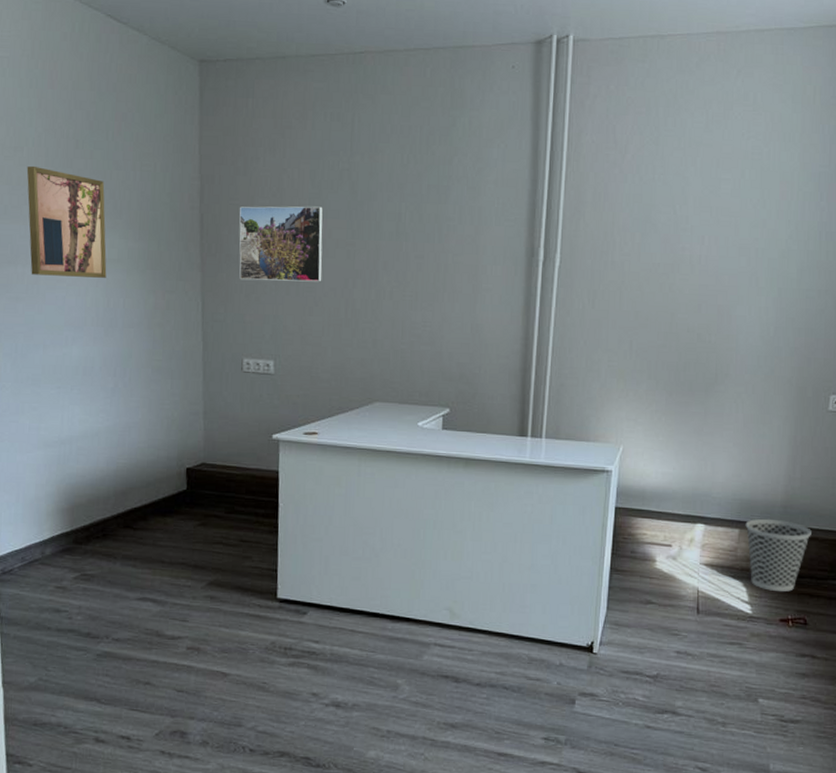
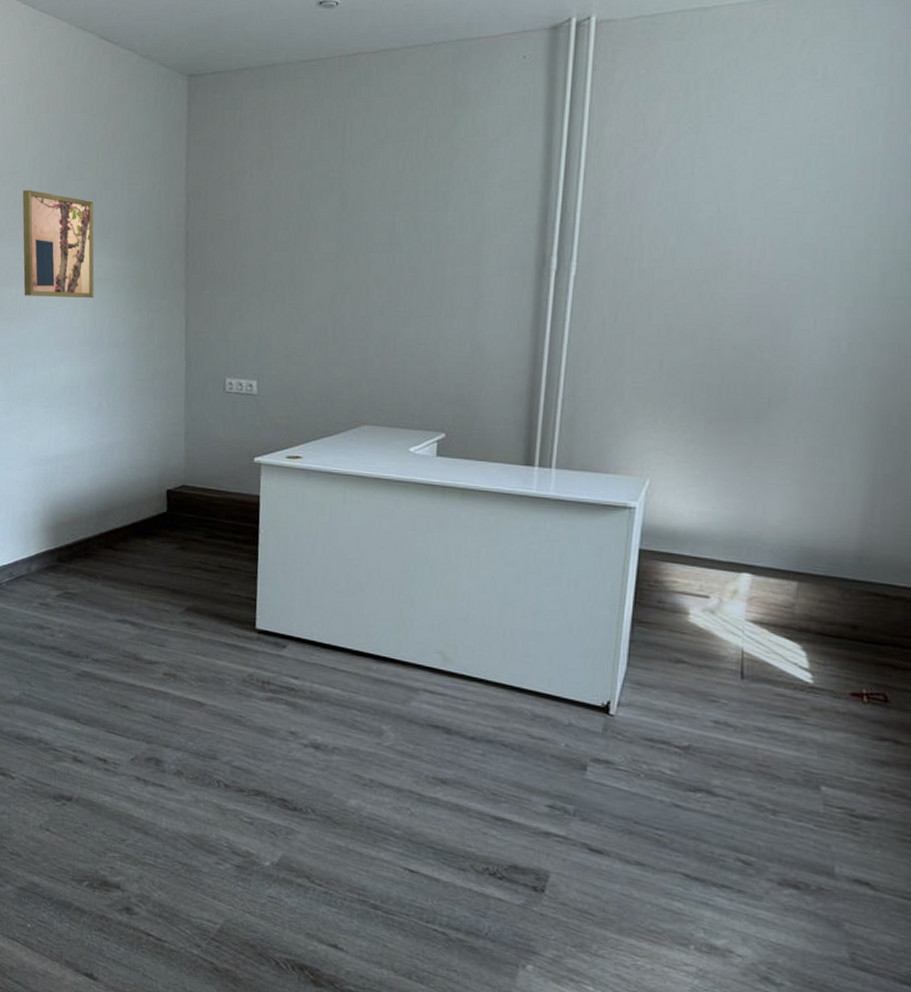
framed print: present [239,206,323,282] -> none [223,219,311,298]
wastebasket: present [745,519,812,591] -> none [805,571,896,660]

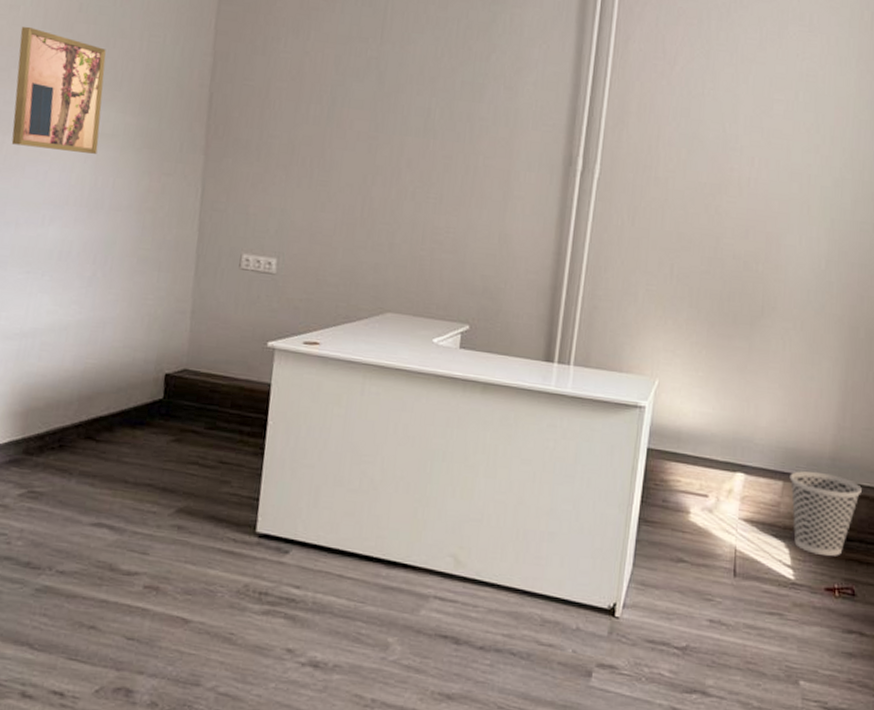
wastebasket: none [805,571,896,660] -> present [789,471,862,556]

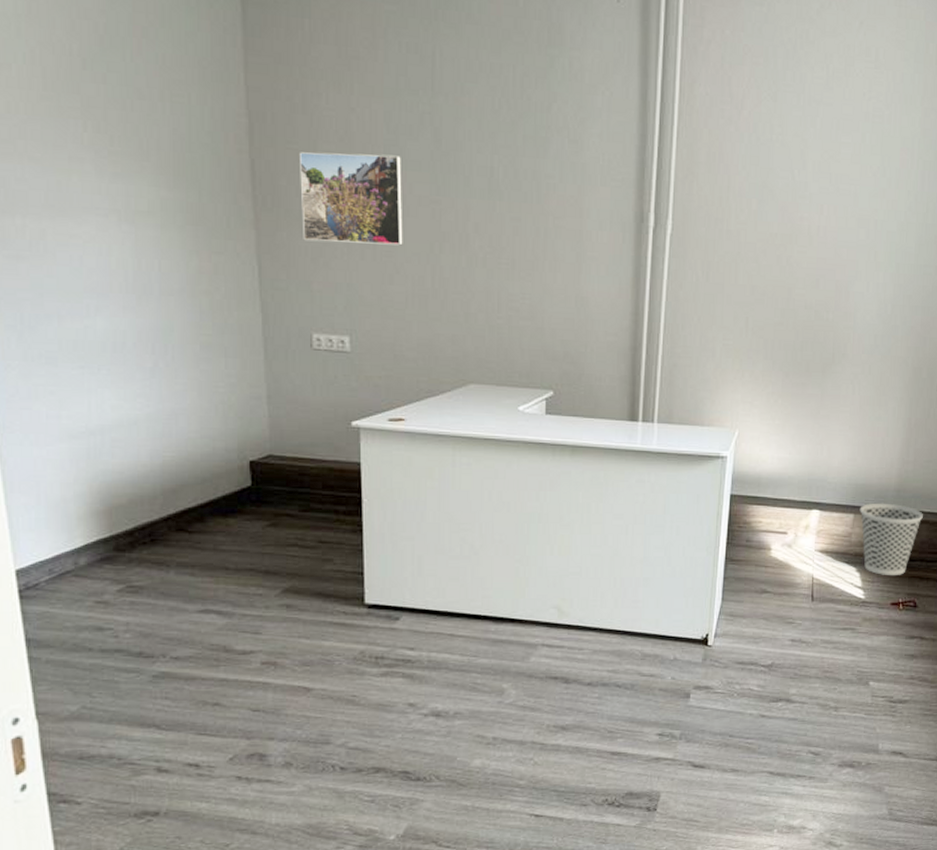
wall art: present [11,26,106,154] -> none [18,88,135,234]
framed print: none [246,88,346,176] -> present [298,152,403,246]

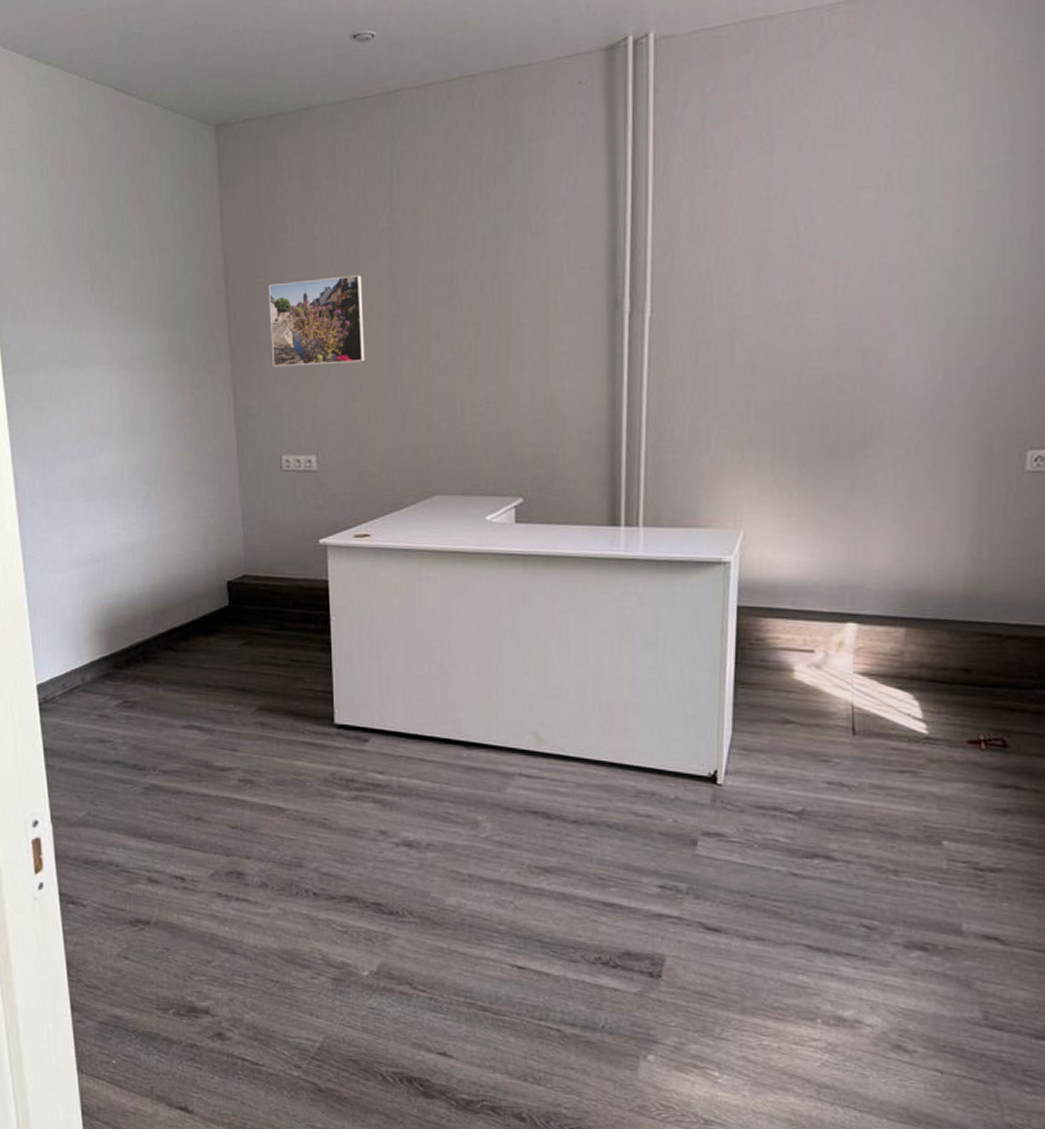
wastebasket: present [859,504,923,575] -> none [913,615,1008,705]

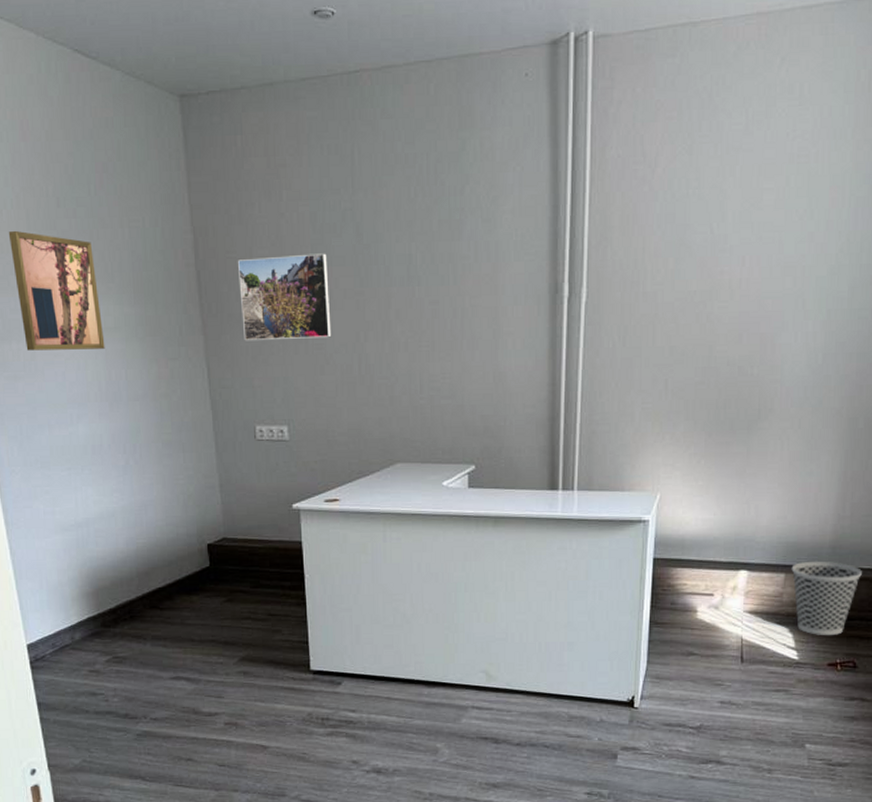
wall art: none [43,263,131,381] -> present [8,230,105,351]
wastebasket: none [913,615,1008,705] -> present [791,562,862,635]

